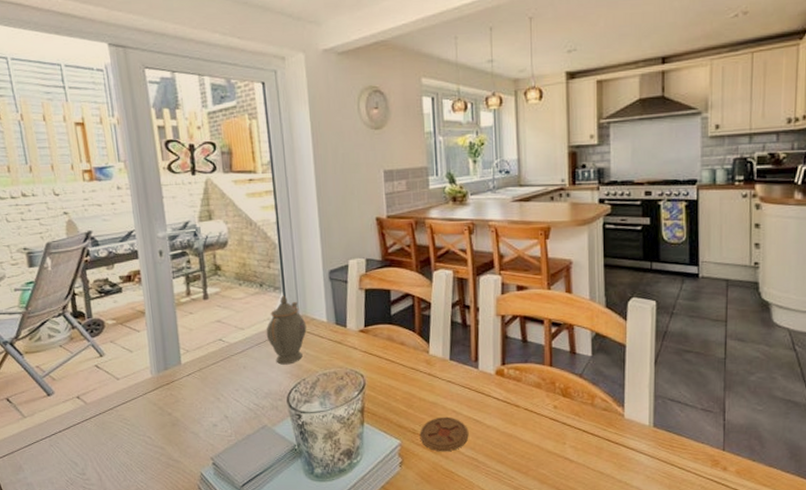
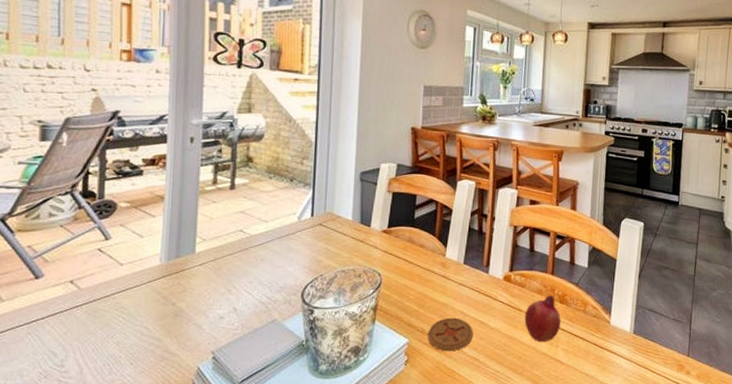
teapot: present [266,295,307,365] -> none [289,191,332,260]
fruit: none [523,389,566,440] -> present [524,295,562,342]

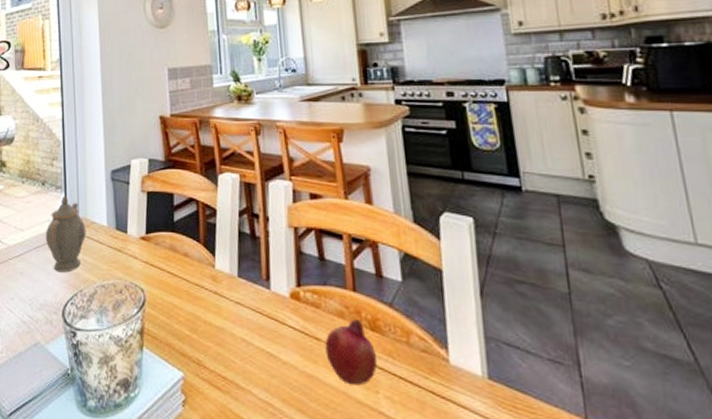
teapot: none [289,191,332,260] -> present [45,195,86,273]
coaster: present [427,317,474,352] -> none [205,346,262,392]

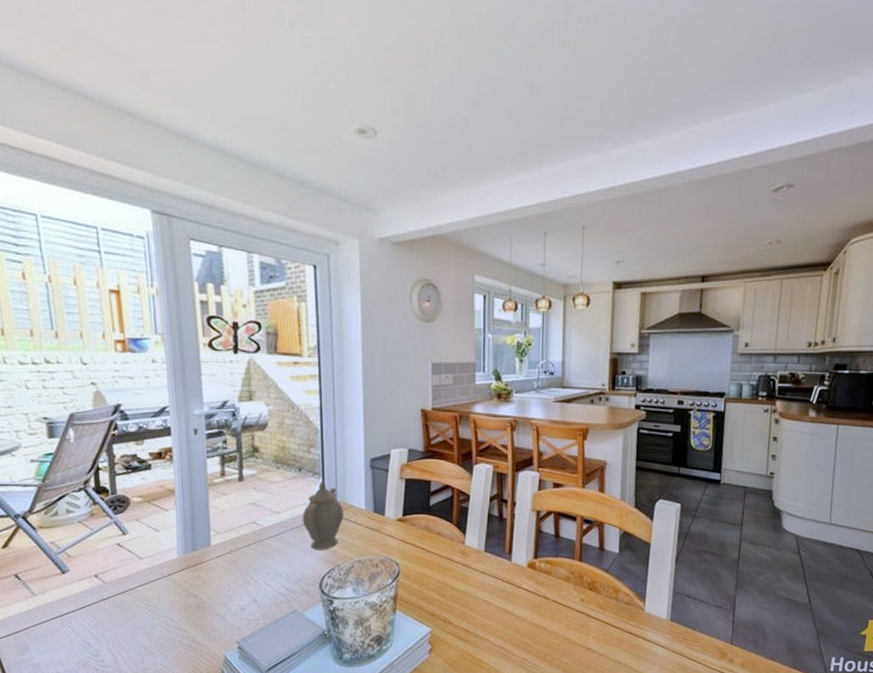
fruit: present [325,319,377,386] -> none [551,582,592,631]

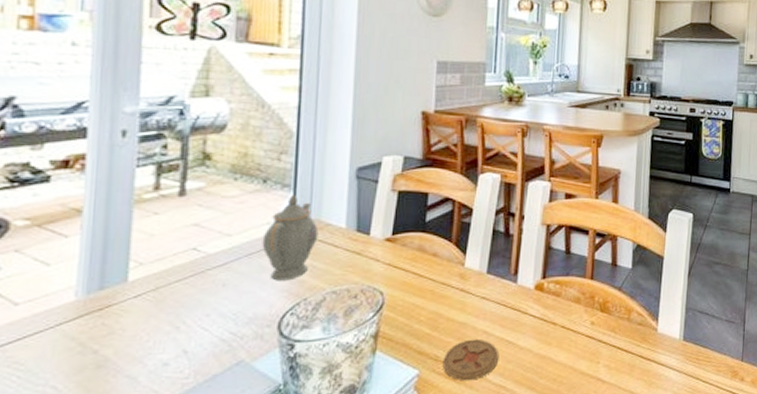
coaster: none [450,606,498,640] -> present [442,339,499,381]

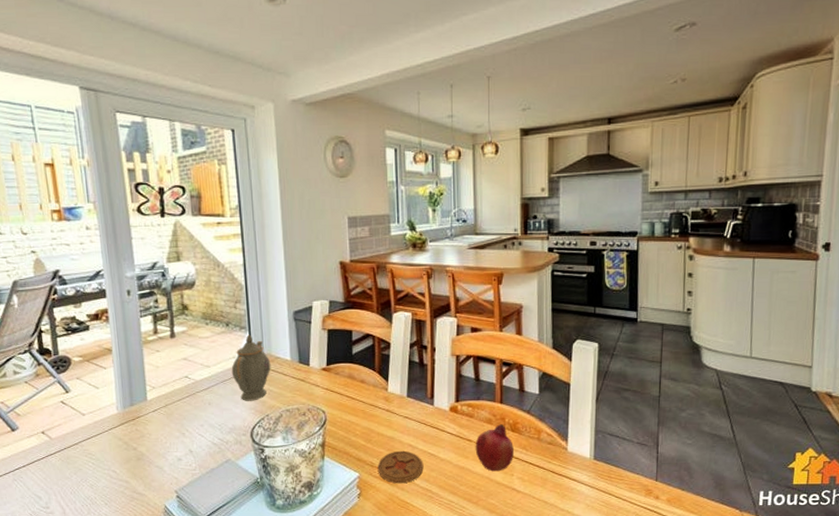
fruit: none [559,303,603,360] -> present [475,424,515,472]

